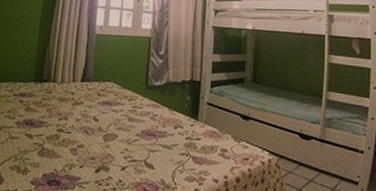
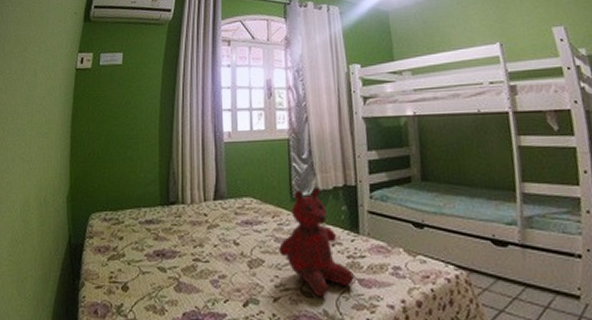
teddy bear: none [131,79,189,170] -> present [279,187,354,298]

